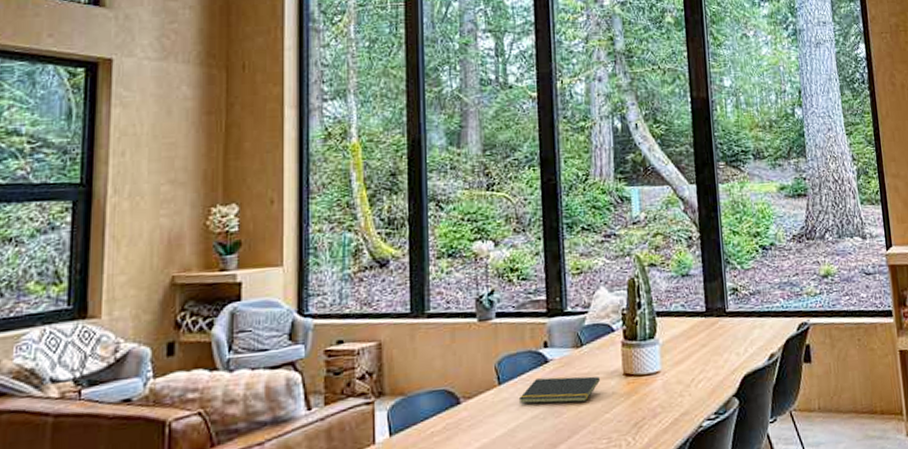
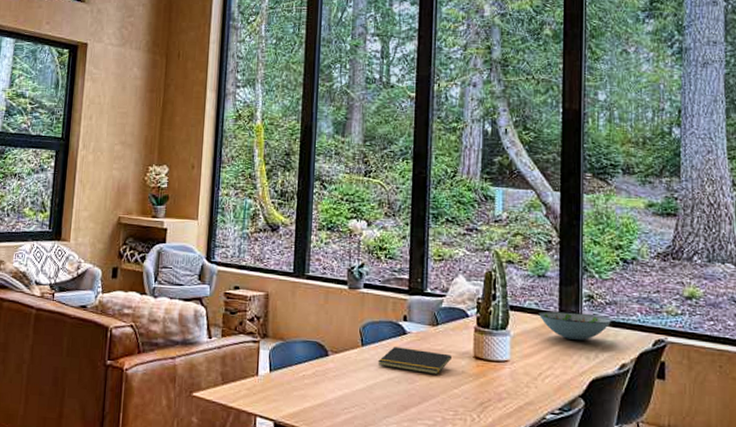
decorative bowl: none [685,308,758,338] -> present [538,311,612,341]

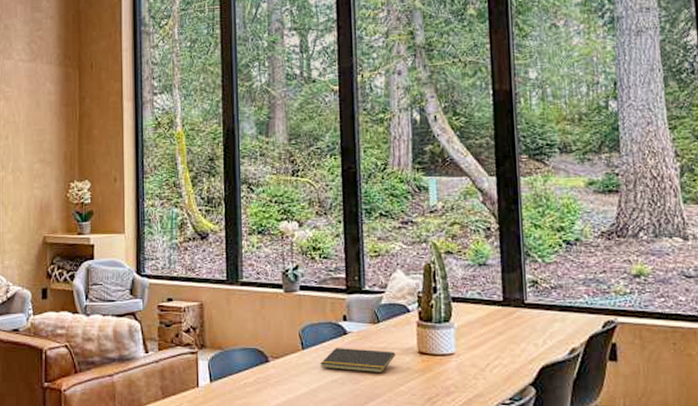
decorative bowl: present [538,311,612,341] -> none [482,299,559,328]

